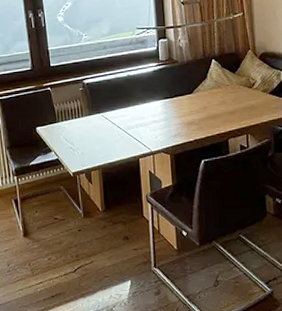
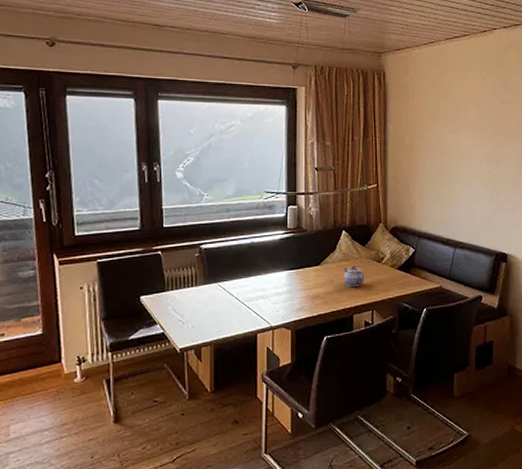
teapot: none [215,92,238,112] -> present [343,265,365,286]

